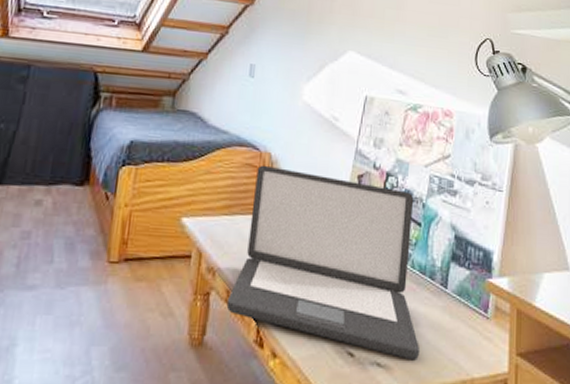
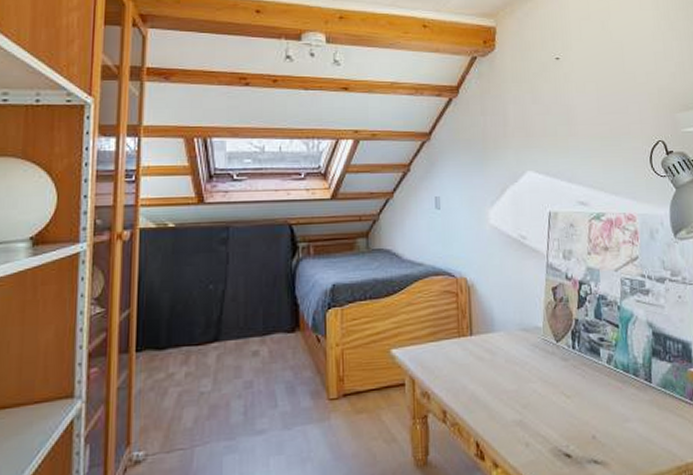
laptop: present [226,165,419,361] -> none [444,290,633,454]

